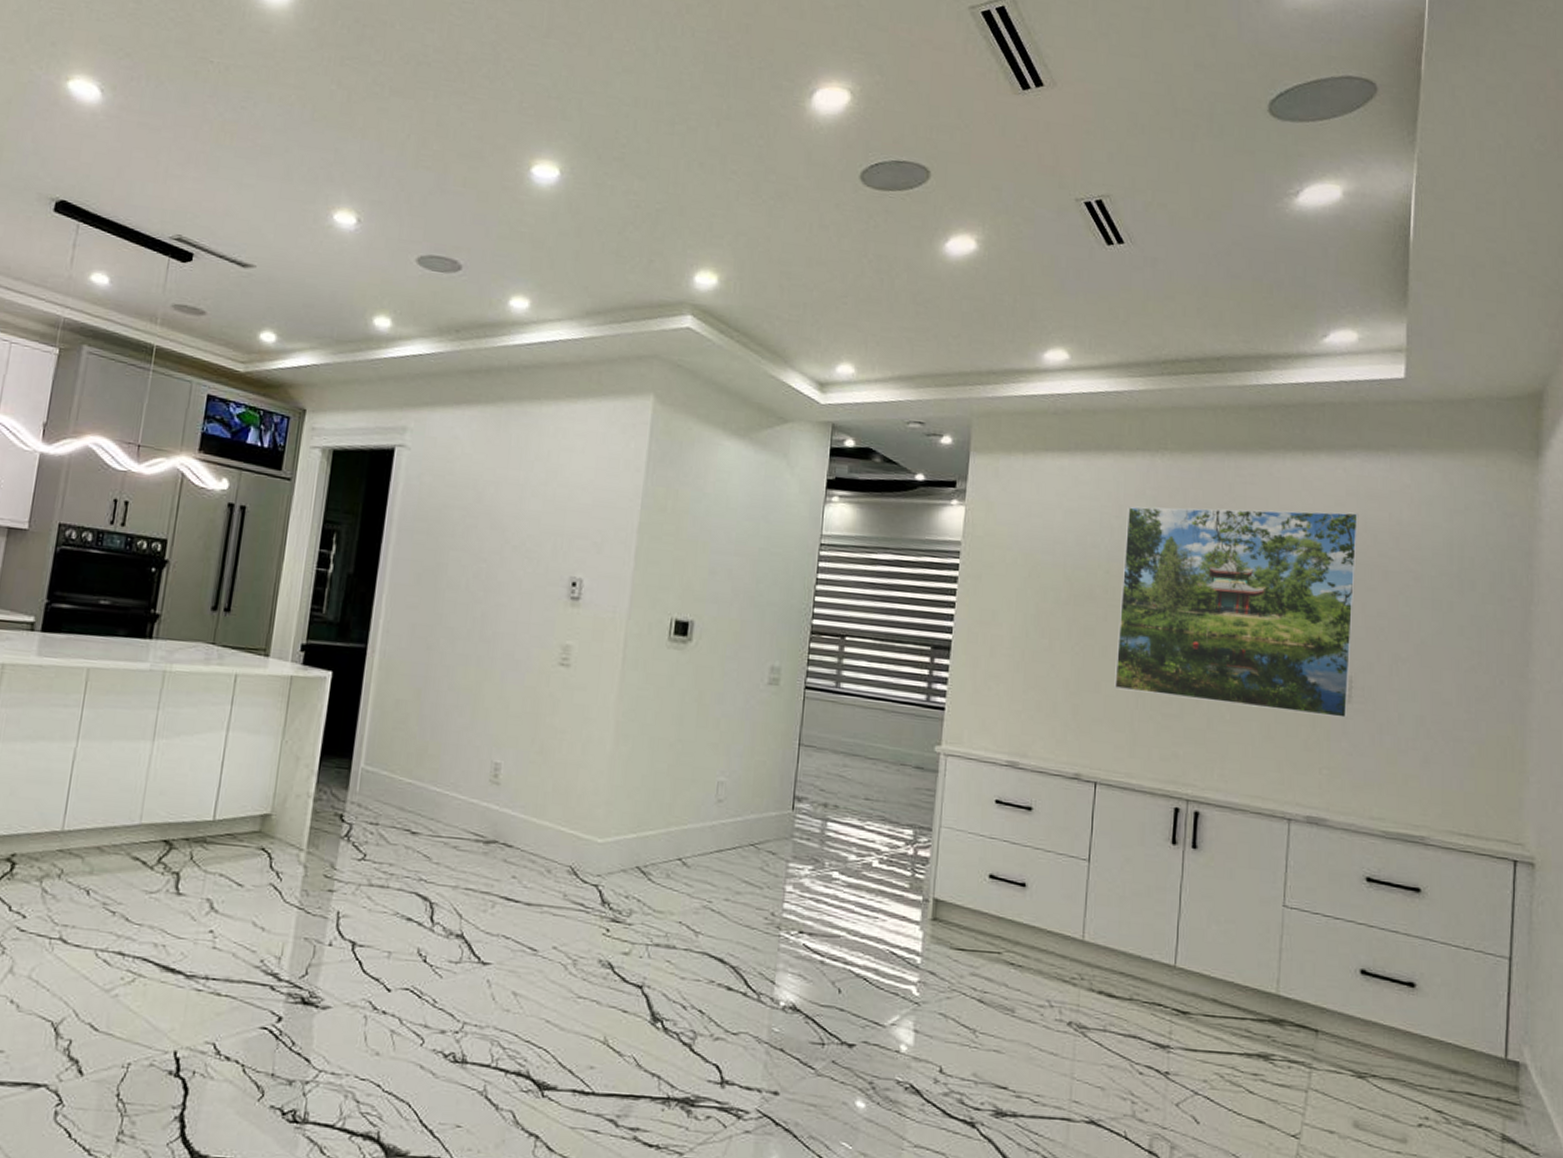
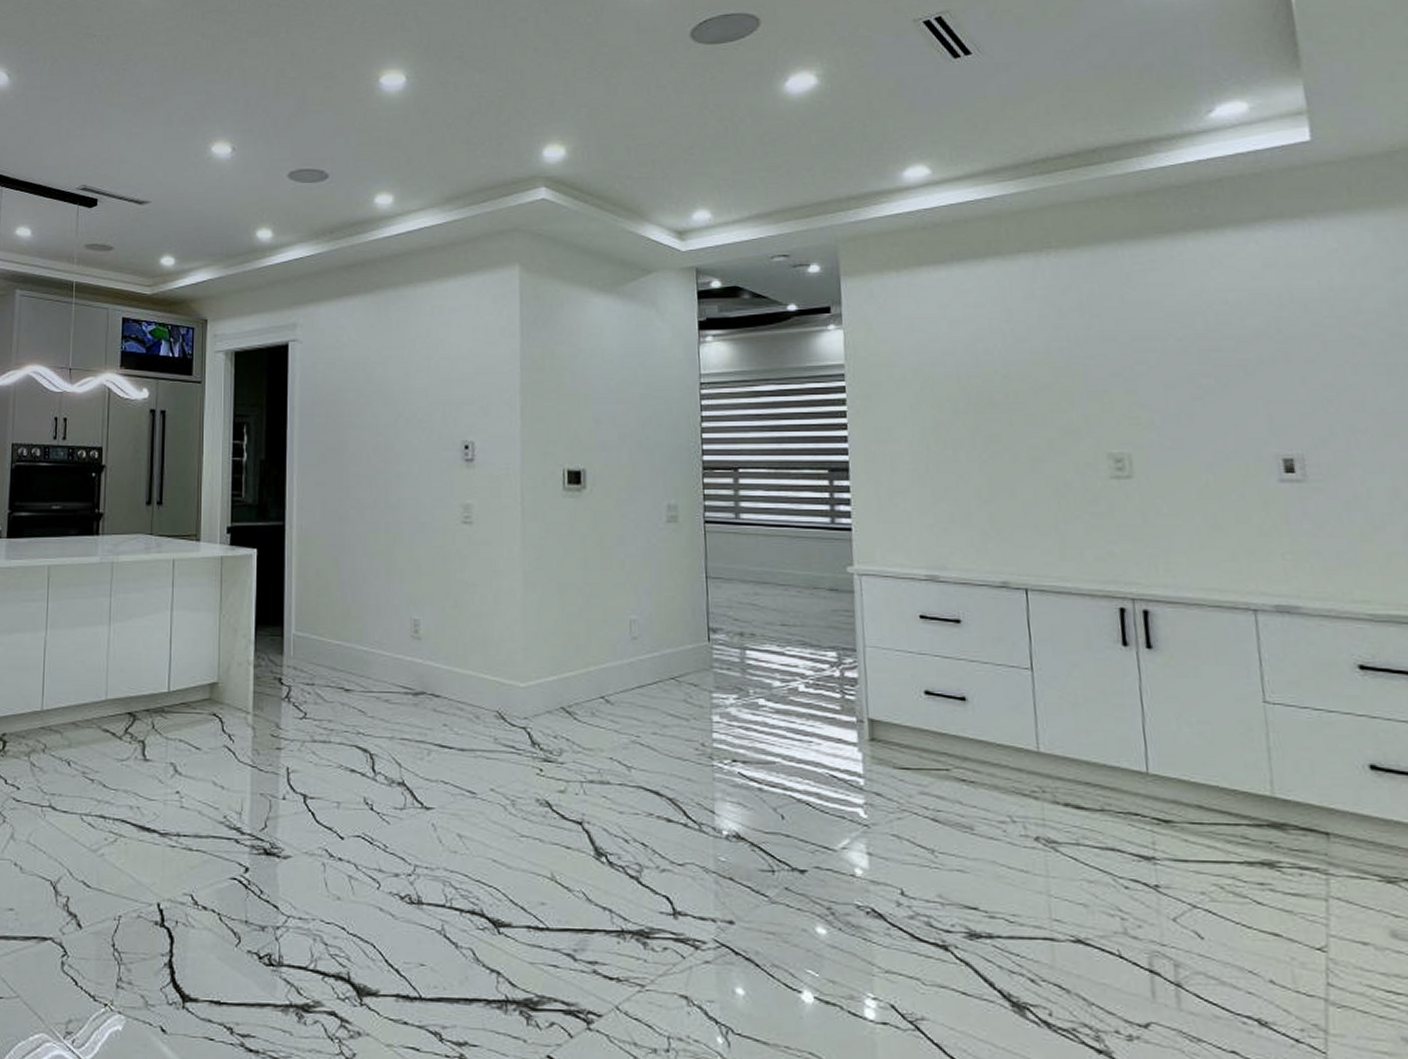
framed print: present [1114,506,1359,718] -> none [1017,285,1306,498]

